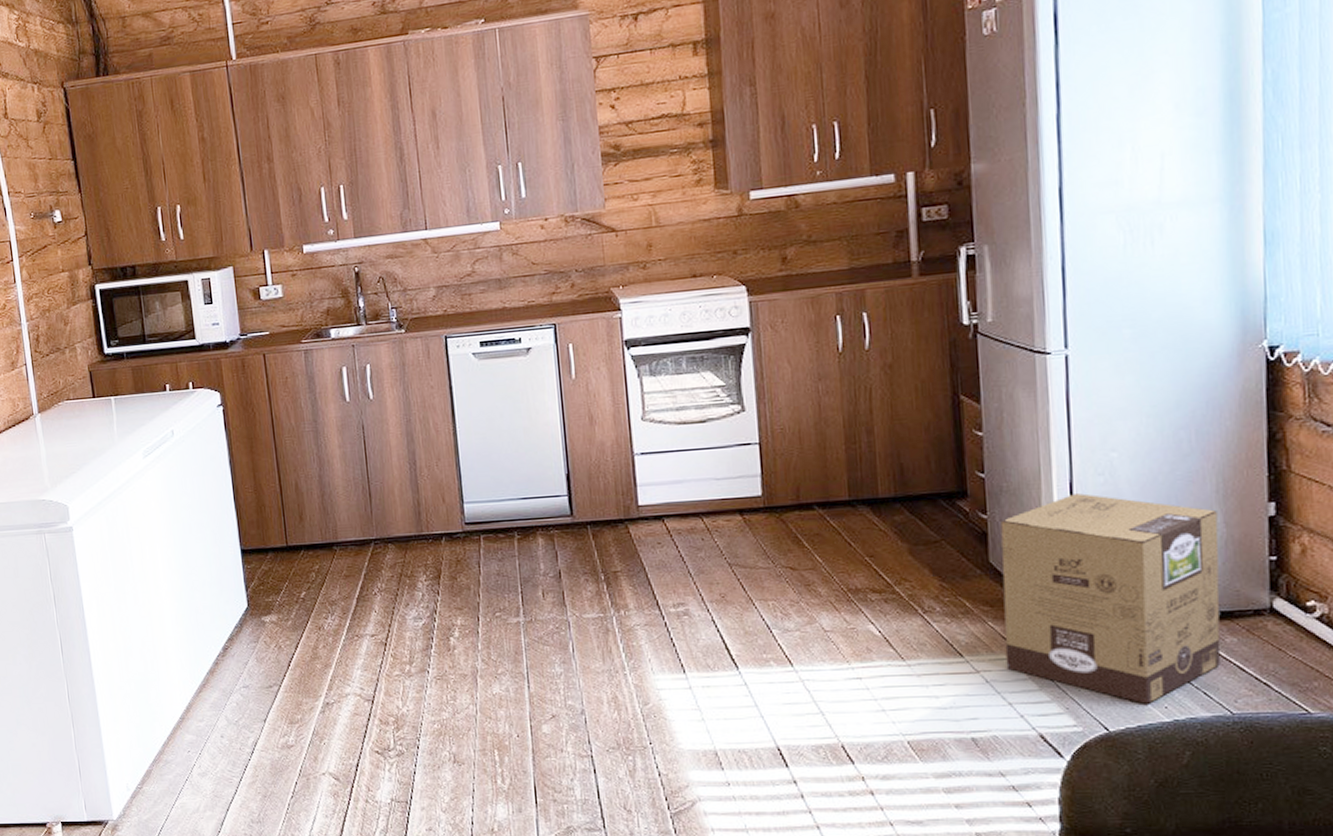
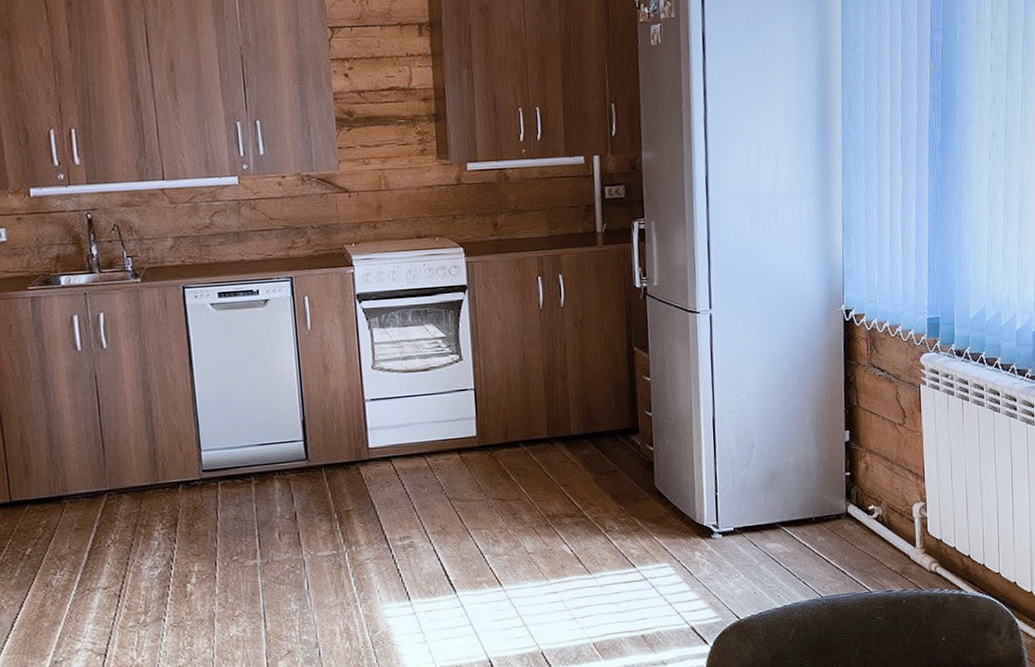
cardboard box: present [1000,493,1221,704] -> none [663,427,814,595]

